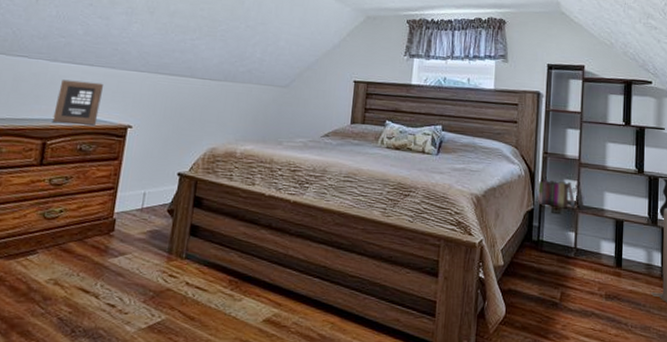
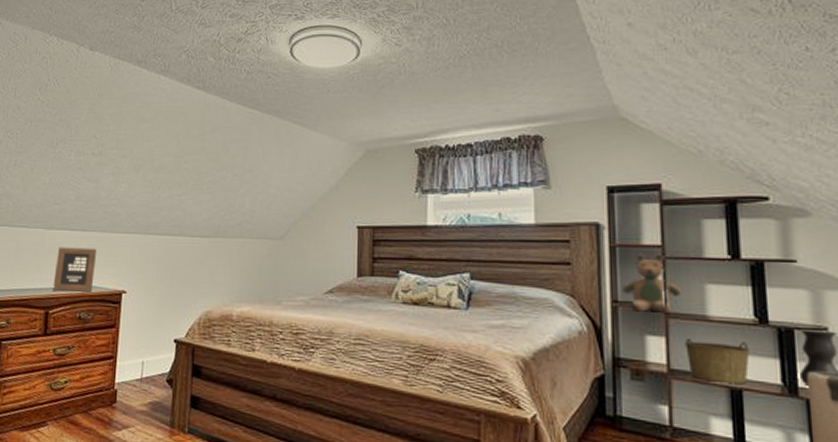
books: present [538,179,584,210] -> none [609,335,679,376]
teddy bear: none [552,117,591,164] -> present [623,253,683,315]
basket: none [590,183,630,217] -> present [685,339,750,385]

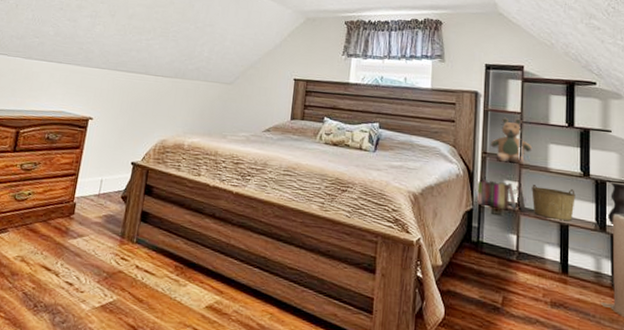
picture frame: present [52,247,96,292] -> none [25,75,69,117]
books: none [609,335,679,376] -> present [477,179,526,213]

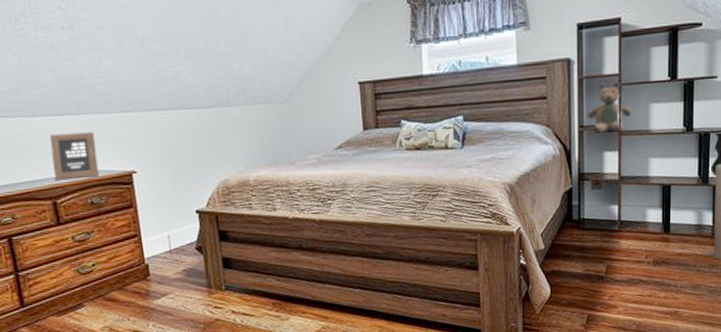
picture frame: none [25,75,69,117] -> present [49,131,99,181]
books: present [477,179,526,213] -> none [576,153,627,183]
basket: present [532,185,575,222] -> none [632,148,678,182]

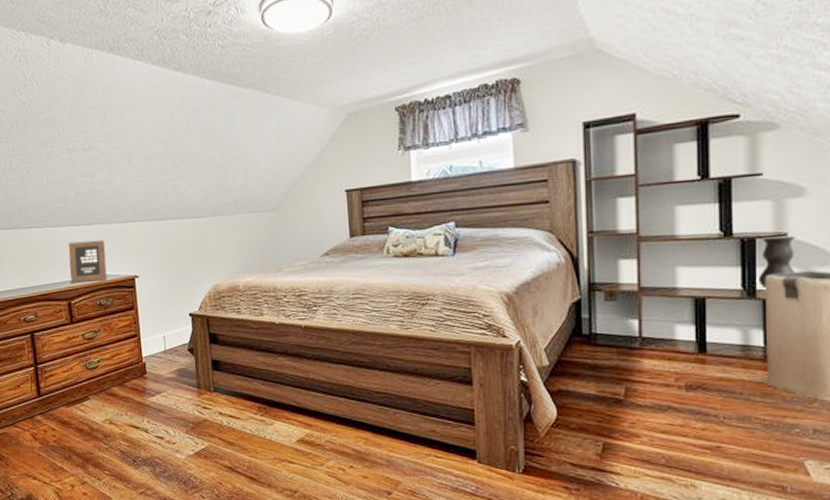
teddy bear: present [588,81,633,133] -> none [598,182,654,239]

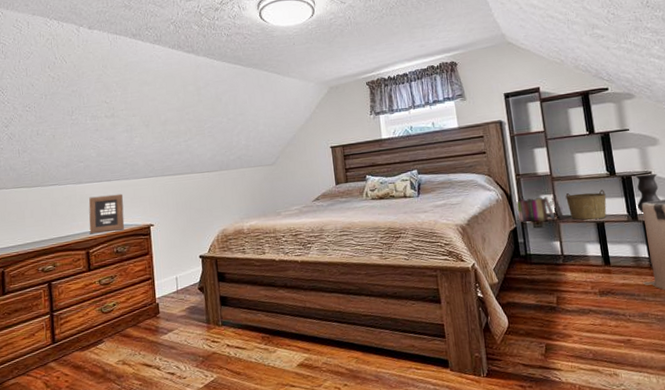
books: none [585,261,649,293] -> present [517,196,564,222]
basket: none [655,255,714,295] -> present [565,190,607,220]

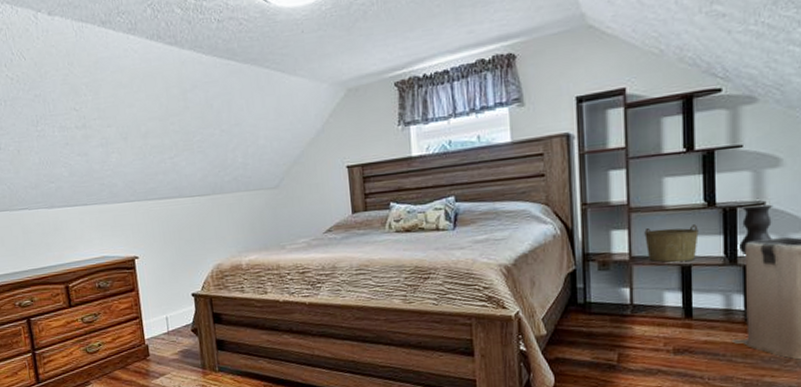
picture frame: present [88,193,125,234] -> none [64,220,106,267]
books: present [517,196,564,222] -> none [579,231,639,263]

